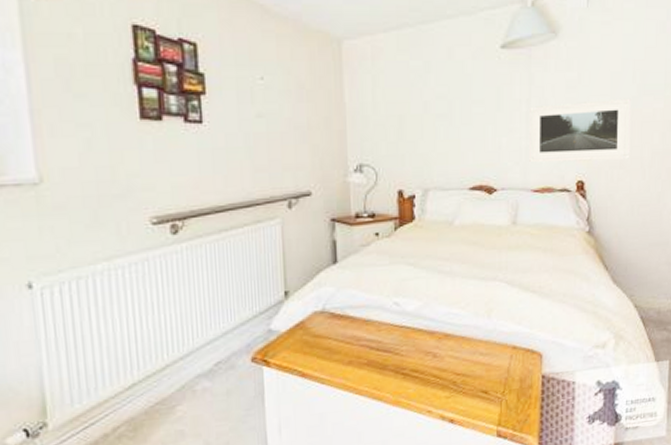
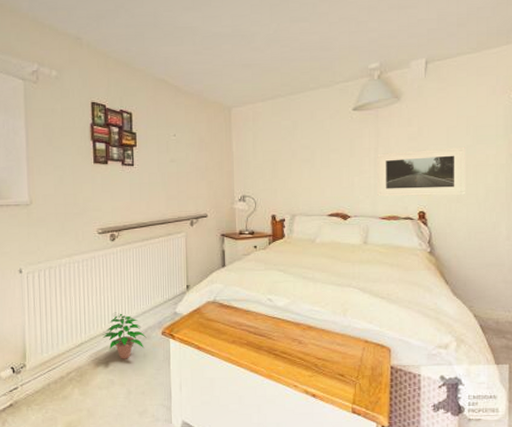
potted plant: none [164,336,230,401] -> present [102,312,147,359]

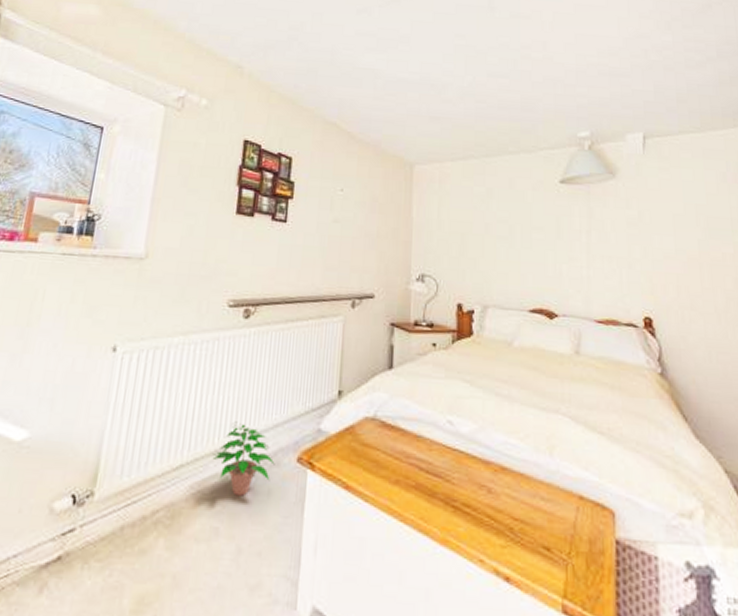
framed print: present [377,146,465,197] -> none [590,238,700,301]

